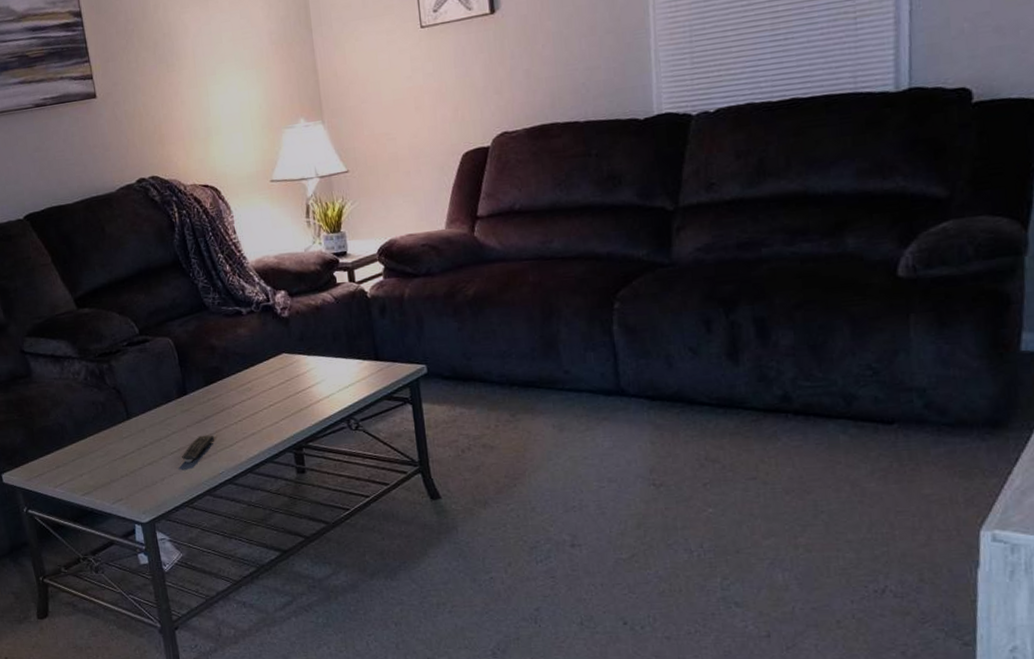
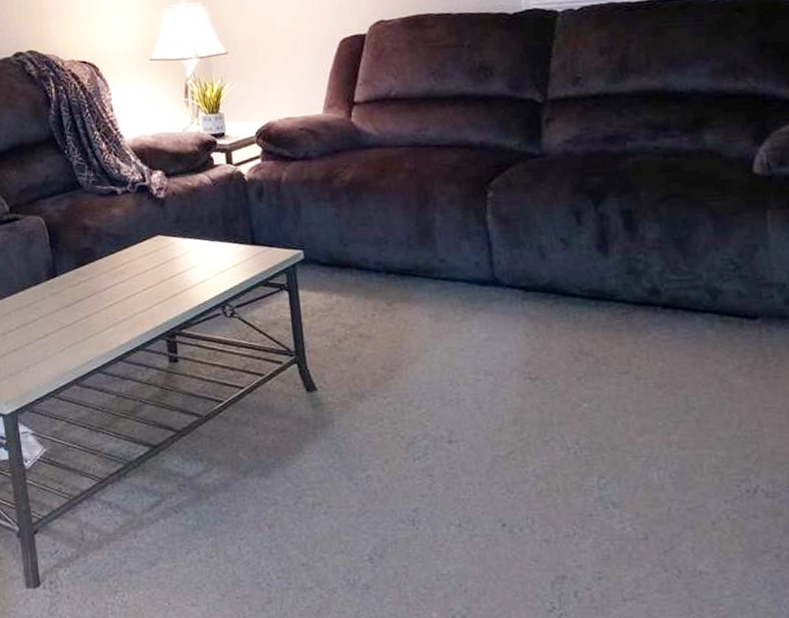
remote control: present [182,435,215,463] -> none [49,320,85,350]

